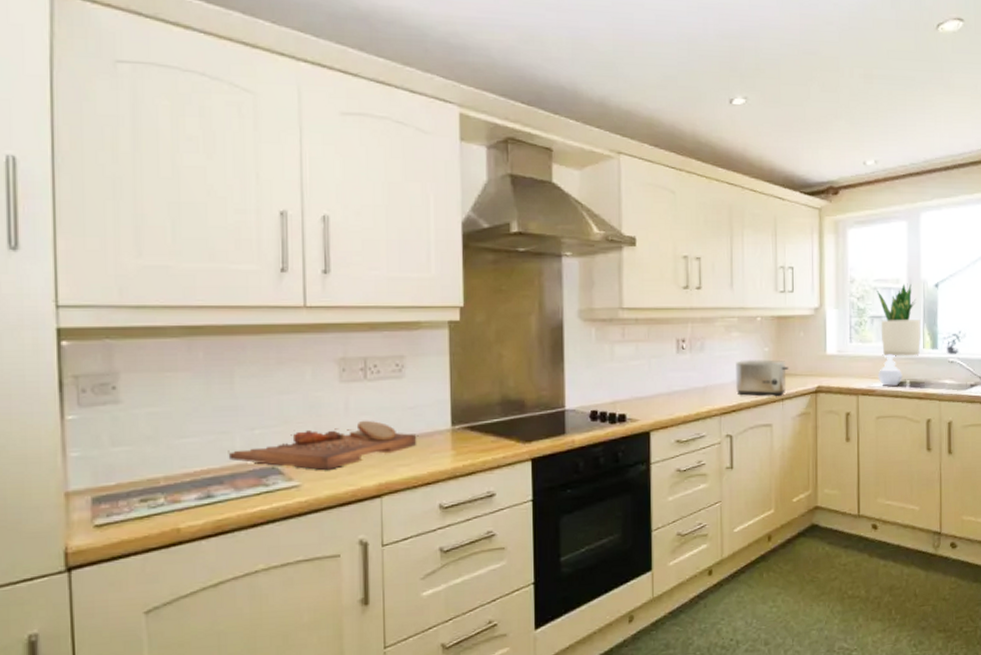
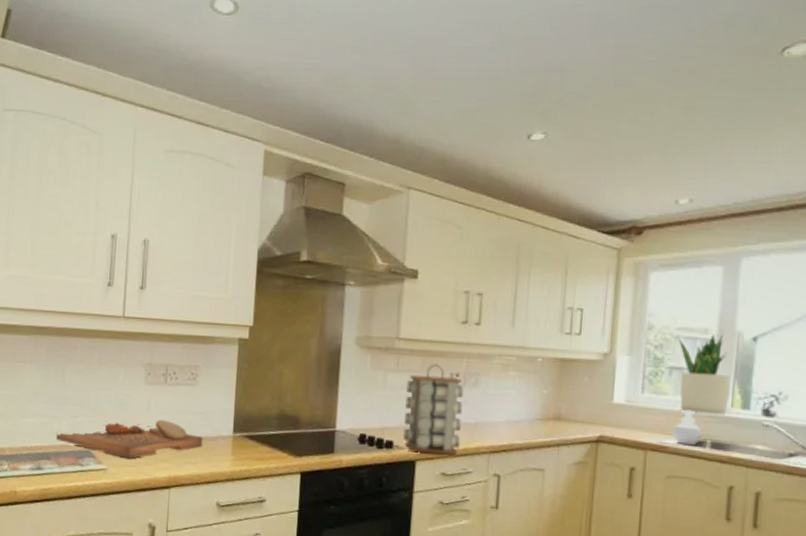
spice rack: none [634,331,691,424] -> present [402,364,464,456]
toaster: present [736,359,789,396] -> none [508,400,569,441]

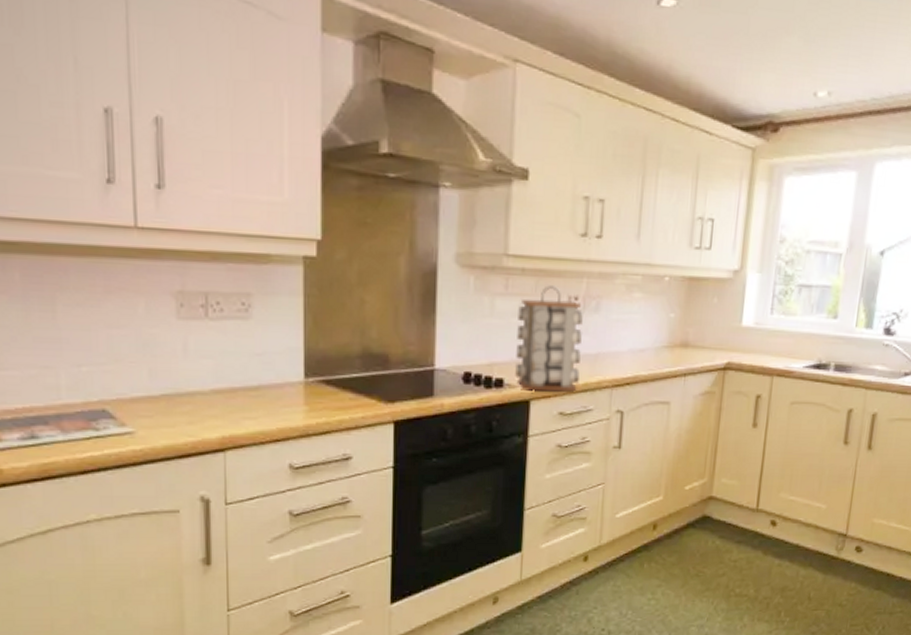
cutting board: present [55,419,203,460] -> none [52,364,266,418]
soap dispenser: present [672,410,703,445] -> none [798,331,827,368]
planter: present [678,334,730,415] -> none [807,248,857,335]

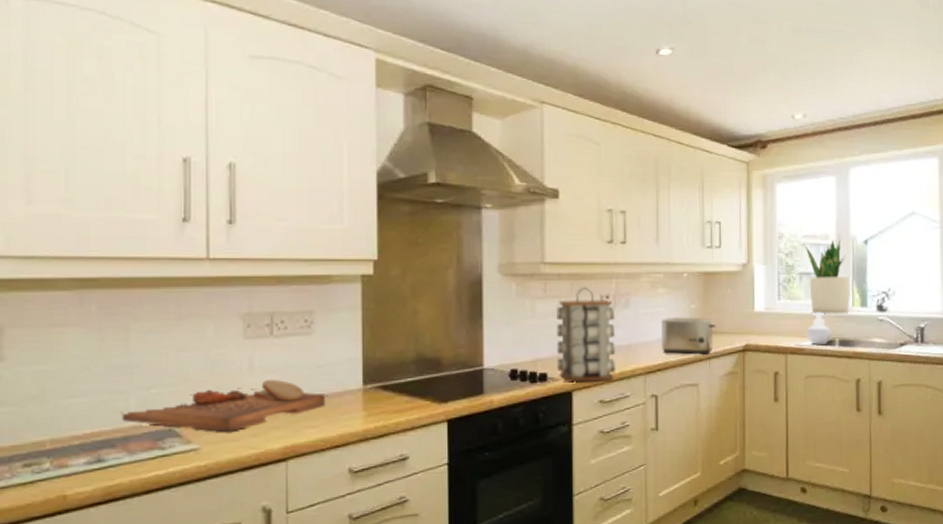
cutting board: none [52,364,266,418] -> present [121,379,326,433]
toaster: none [632,326,696,370] -> present [661,317,716,355]
soap dispenser: none [798,331,827,368] -> present [806,312,832,345]
planter: none [807,248,857,335] -> present [805,239,850,314]

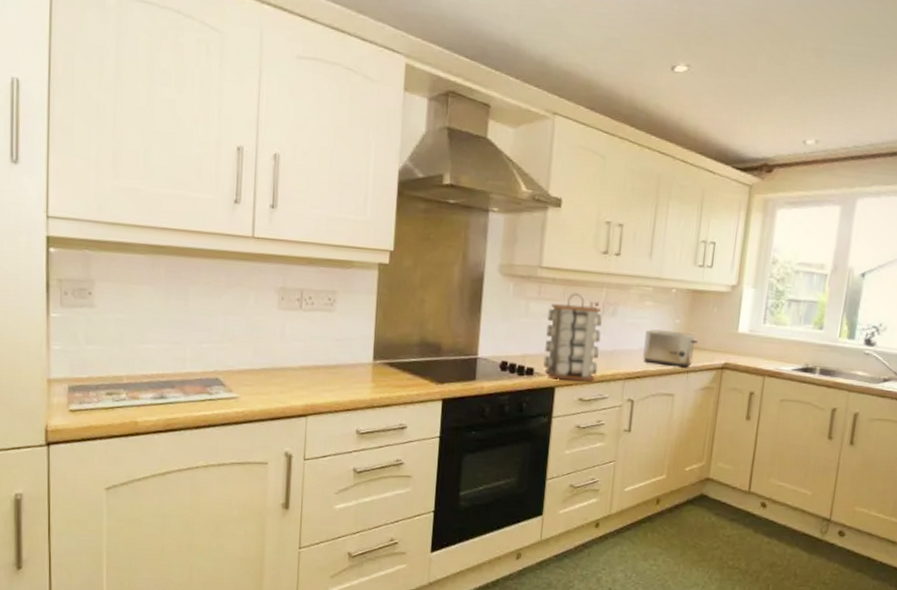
cutting board: present [121,379,326,433] -> none [180,346,342,388]
planter: present [805,239,850,314] -> none [796,269,840,344]
soap dispenser: present [806,312,832,345] -> none [787,339,814,371]

